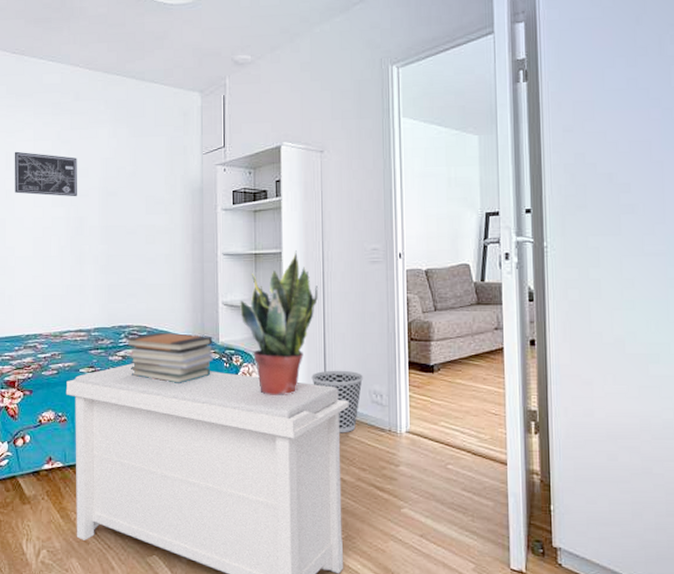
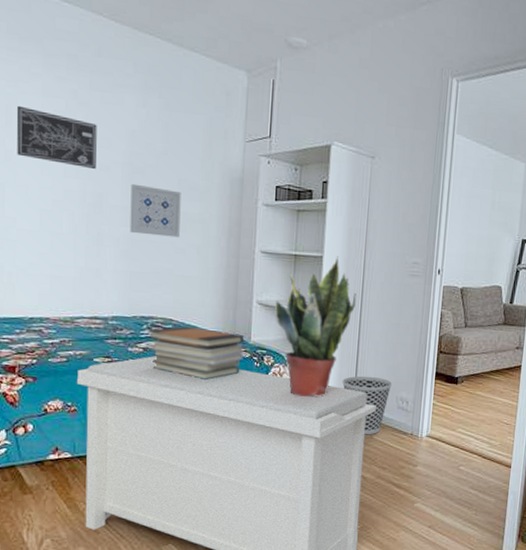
wall art: none [106,205,149,250] -> present [130,183,181,238]

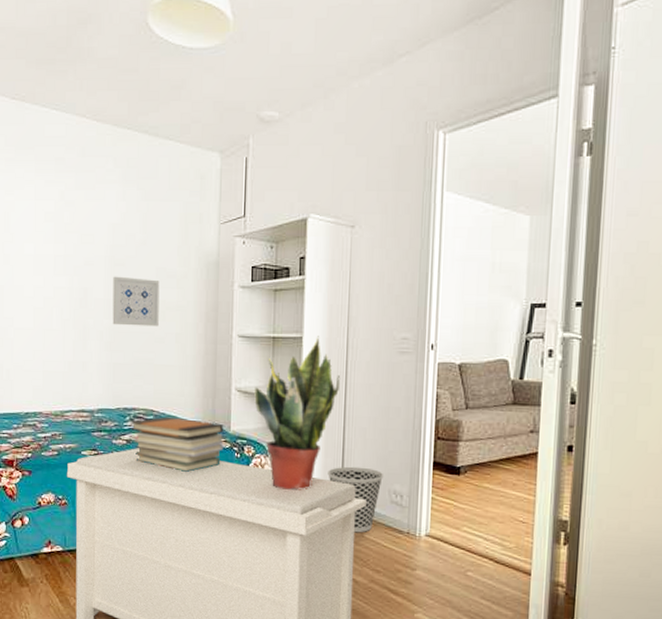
wall art: present [16,105,97,170] -> none [13,211,82,266]

